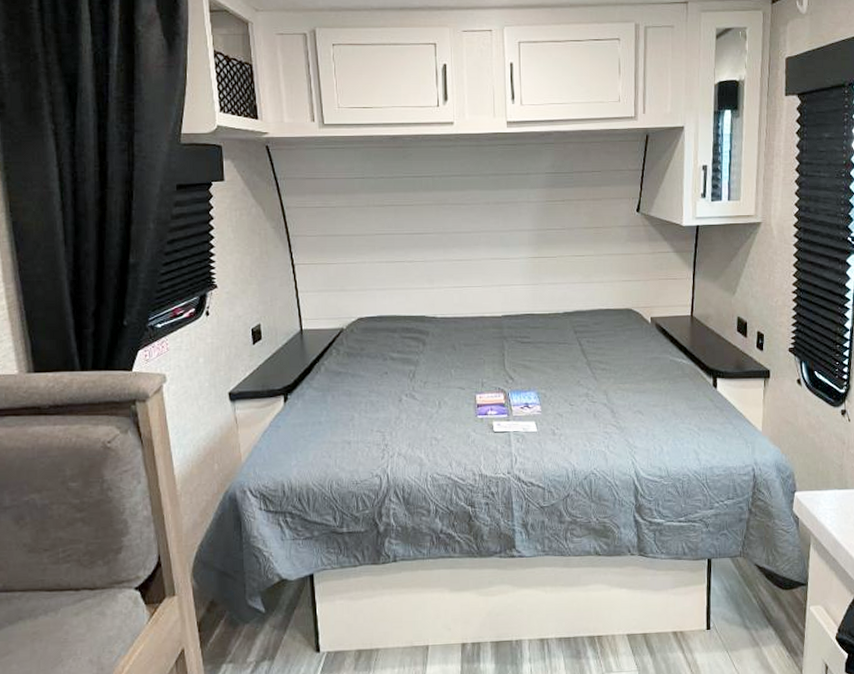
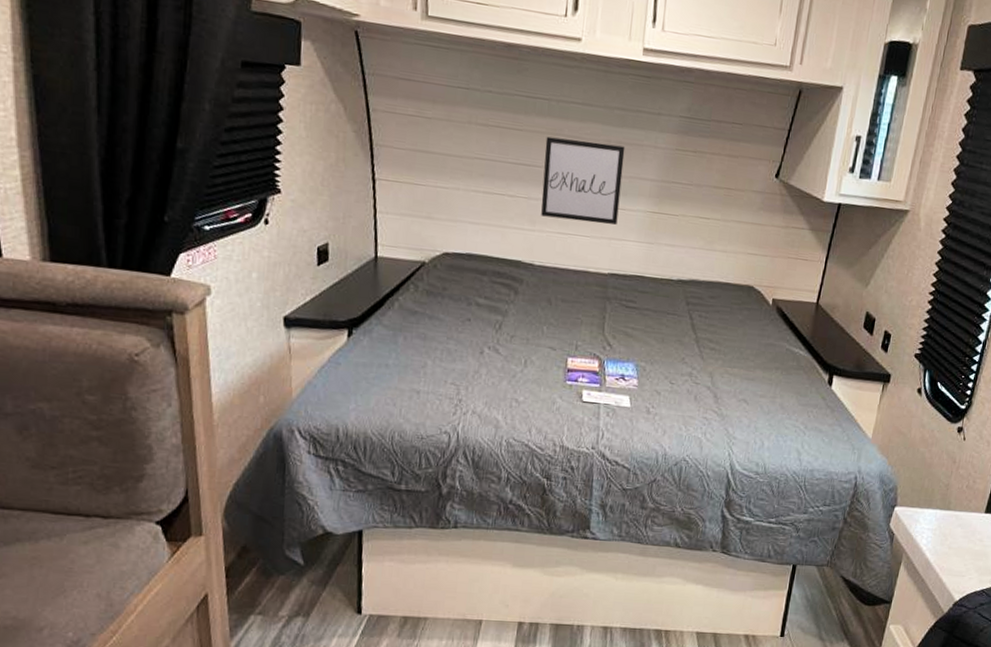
wall art: none [434,205,504,275] -> present [541,136,625,225]

